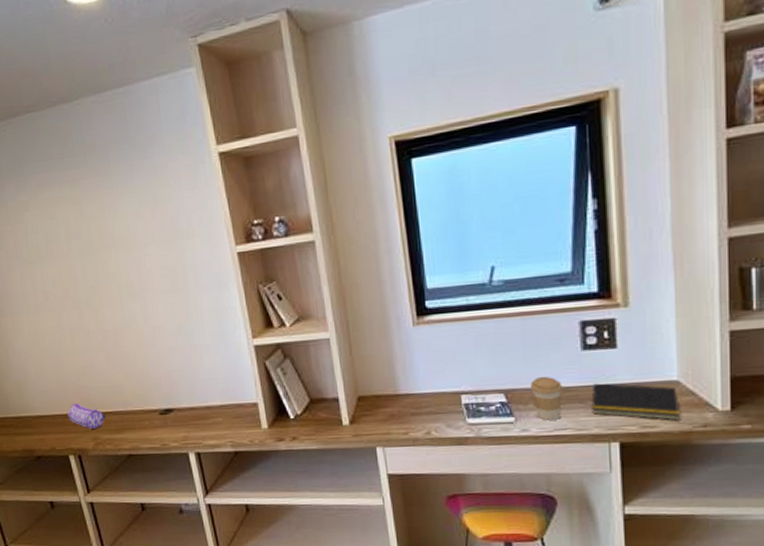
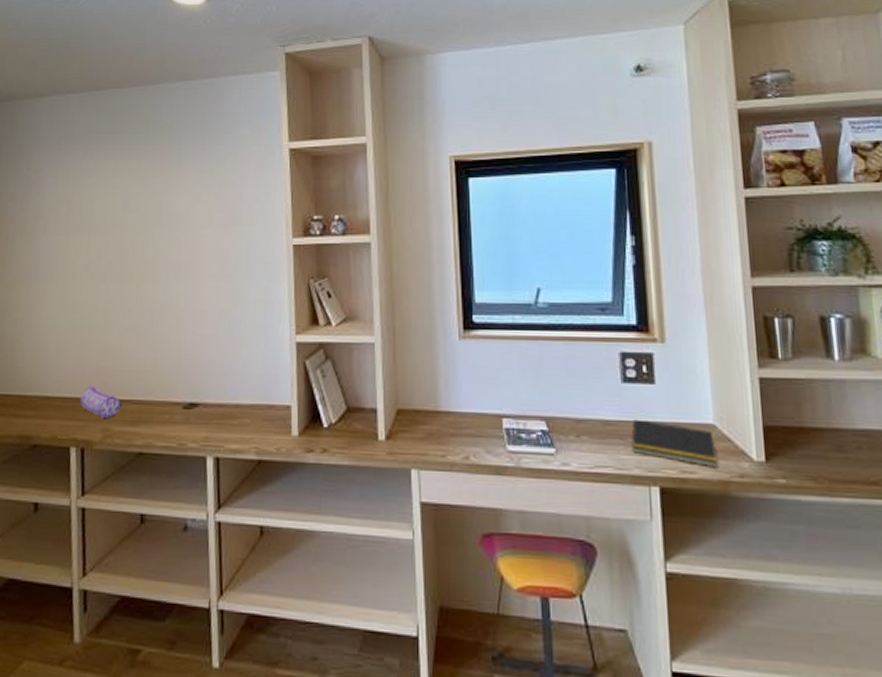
coffee cup: present [529,376,563,420] -> none [571,406,604,455]

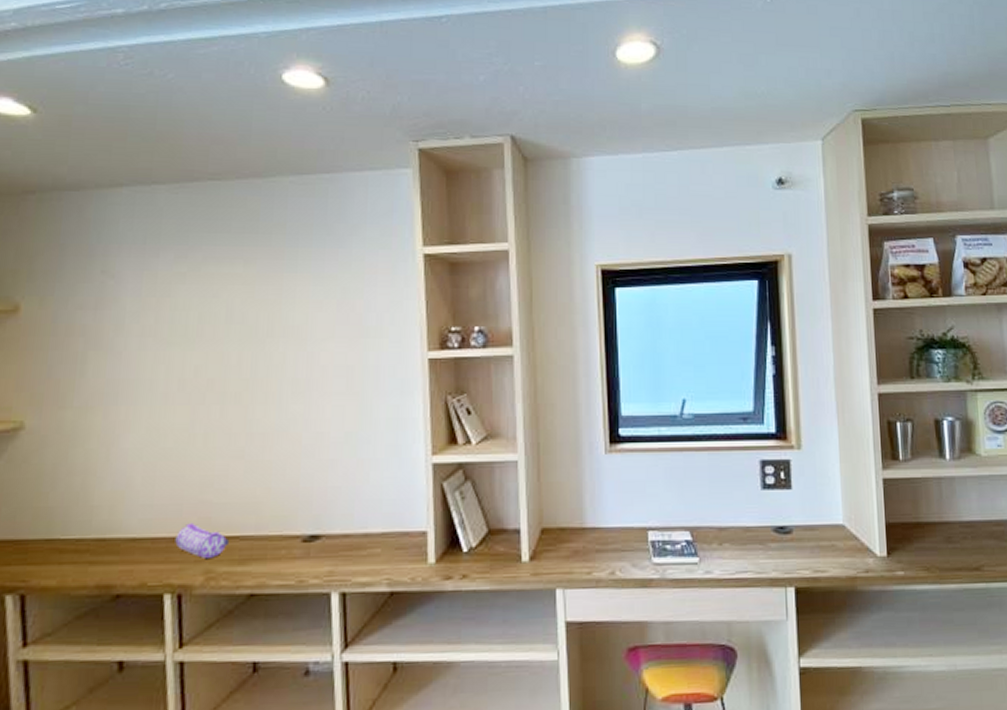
notepad: present [631,419,718,468] -> none [770,524,846,566]

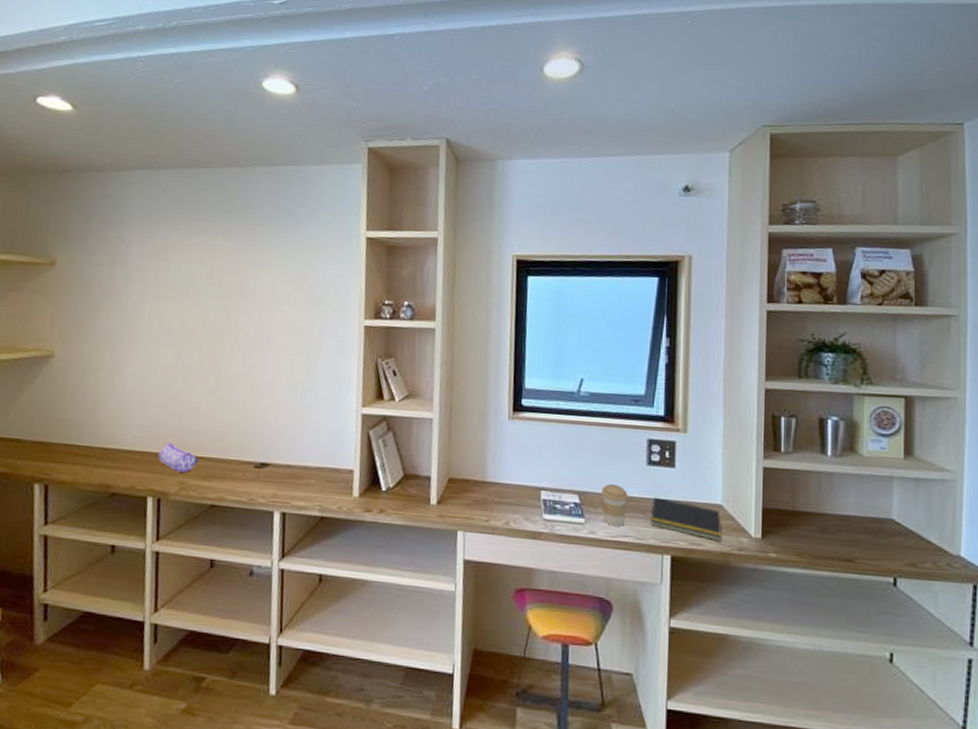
coffee cup: none [714,514,745,562] -> present [601,483,629,526]
notepad: none [770,524,846,566] -> present [650,497,722,542]

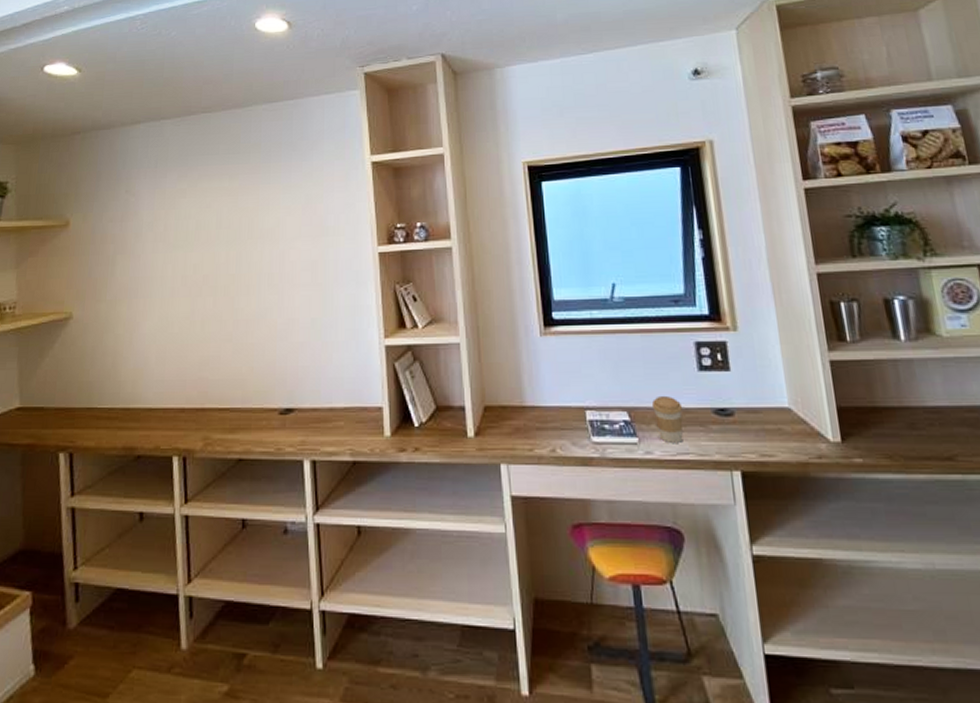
pencil case: present [158,442,198,472] -> none [181,396,221,426]
notepad: present [650,497,722,542] -> none [711,406,796,451]

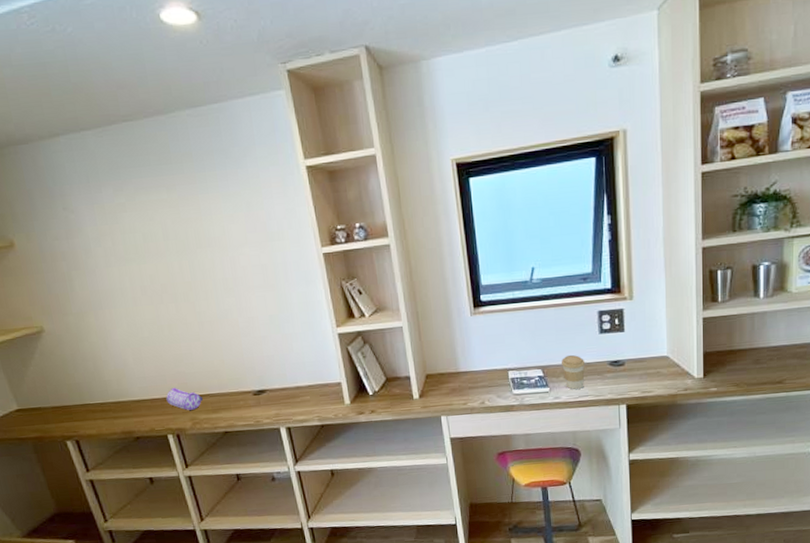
pencil case: none [181,396,221,426] -> present [166,387,203,410]

